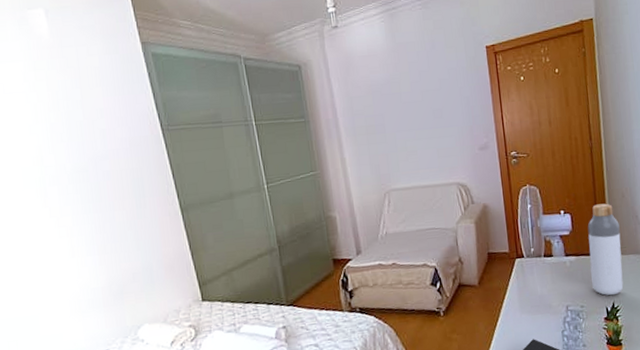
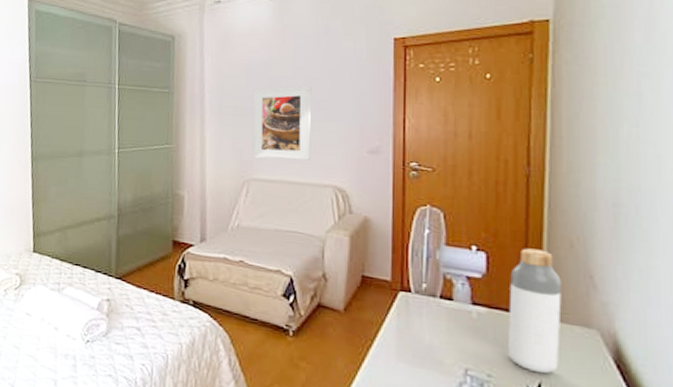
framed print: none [379,97,436,171] -> present [252,85,312,161]

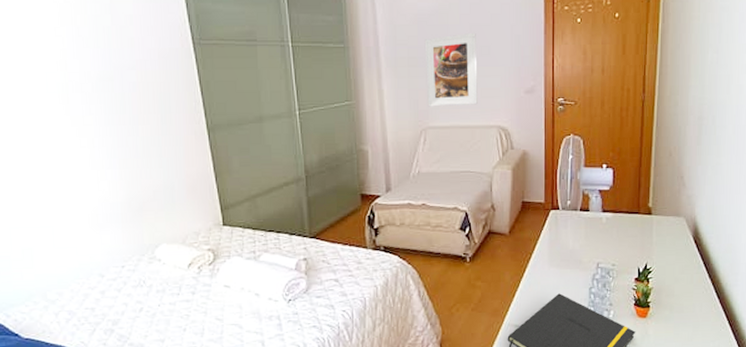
bottle: present [507,248,562,374] -> none [626,161,663,257]

